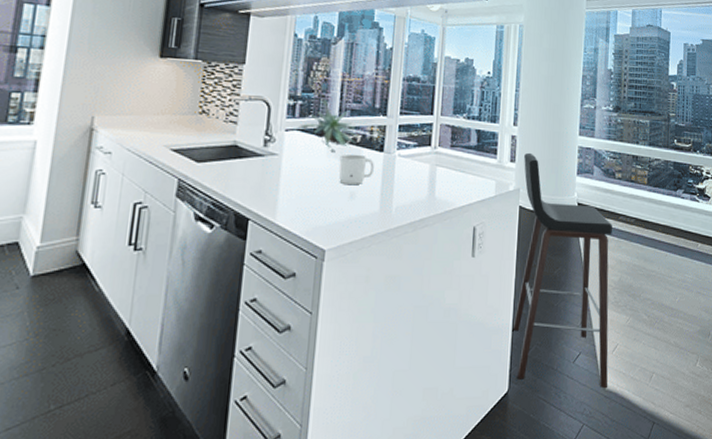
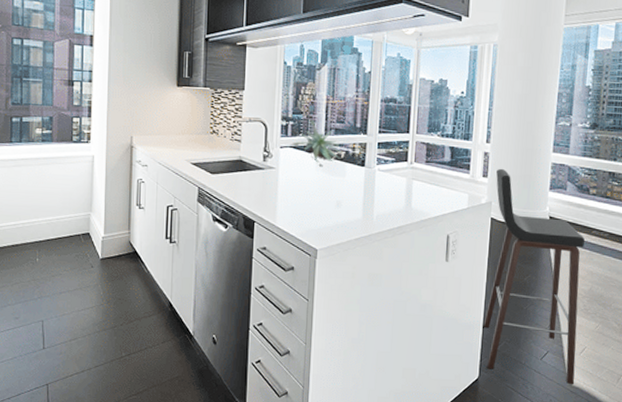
mug: present [338,153,375,186] -> none [326,168,358,196]

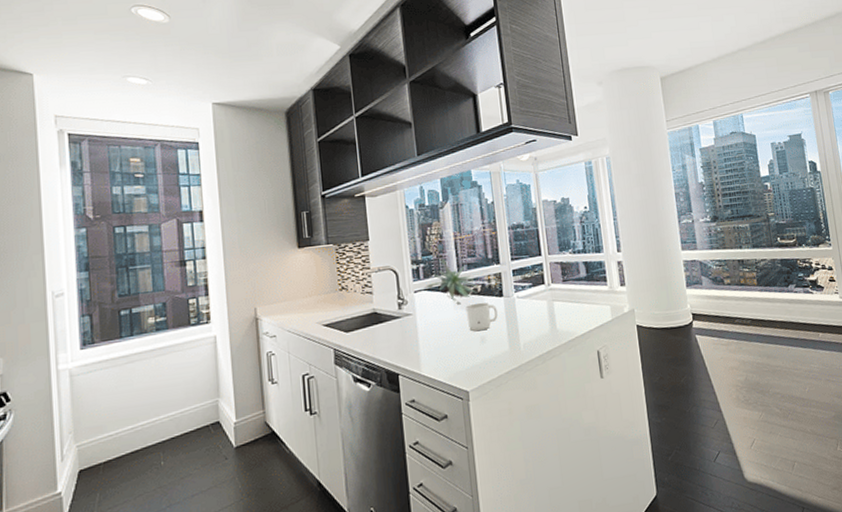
mug: none [326,168,358,196] -> present [465,302,499,331]
bar stool: present [483,168,585,385] -> none [633,274,752,484]

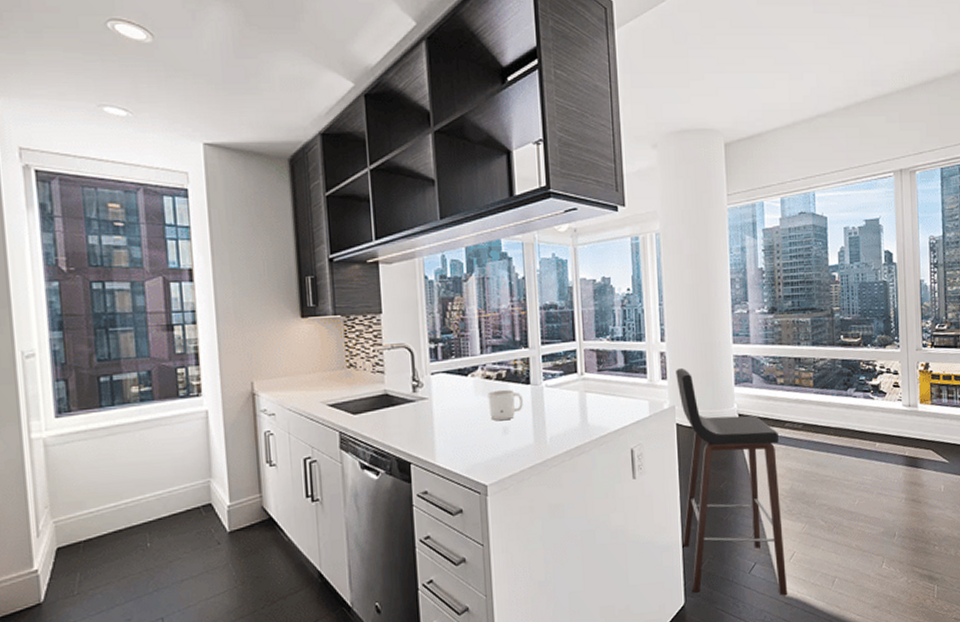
plant: present [424,258,479,304] -> none [442,338,504,390]
bar stool: none [633,274,752,484] -> present [676,367,788,596]

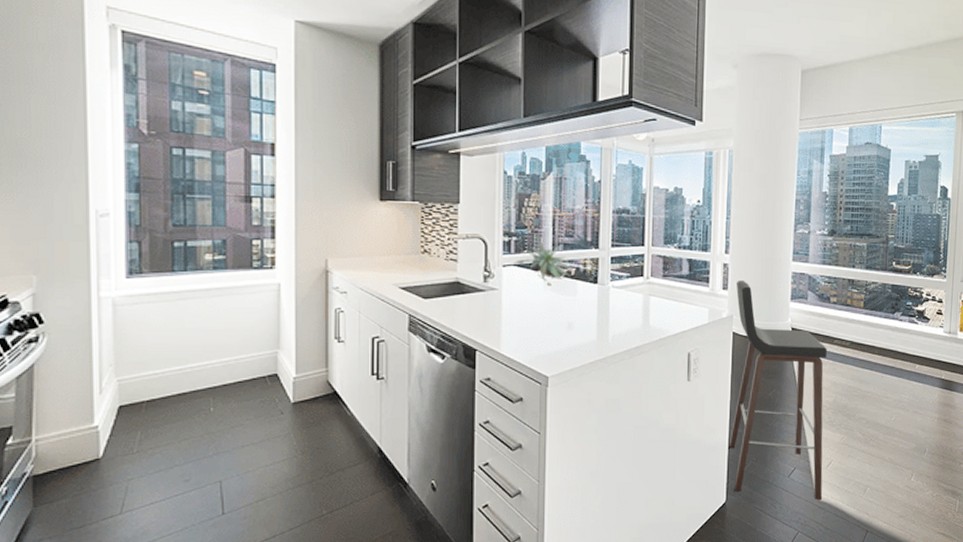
plant: none [442,338,504,390] -> present [513,234,573,285]
mug: present [487,389,524,421] -> none [555,286,590,316]

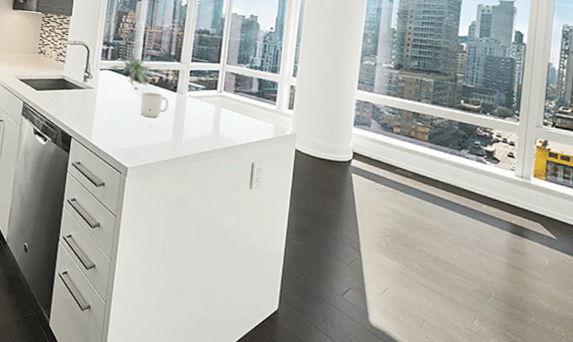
mug: none [555,286,590,316] -> present [140,91,169,118]
bar stool: present [728,279,827,501] -> none [284,102,388,326]

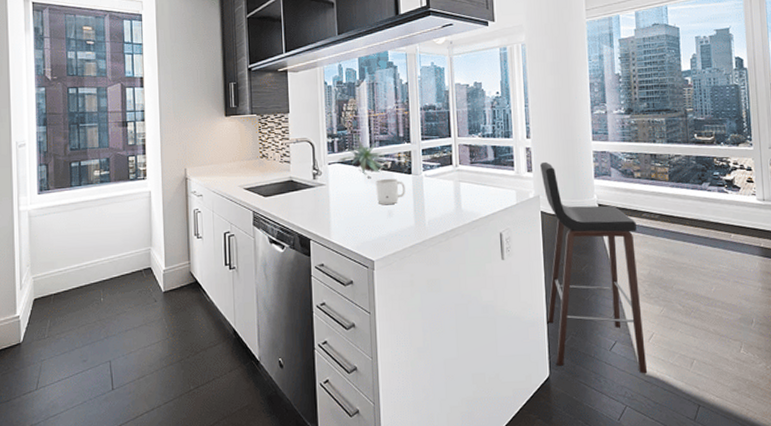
bar stool: none [284,102,388,326] -> present [540,161,648,374]

